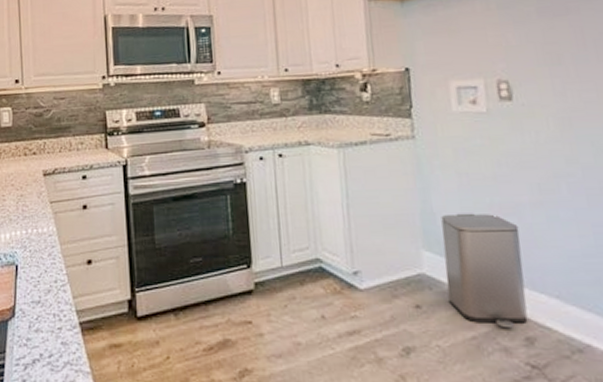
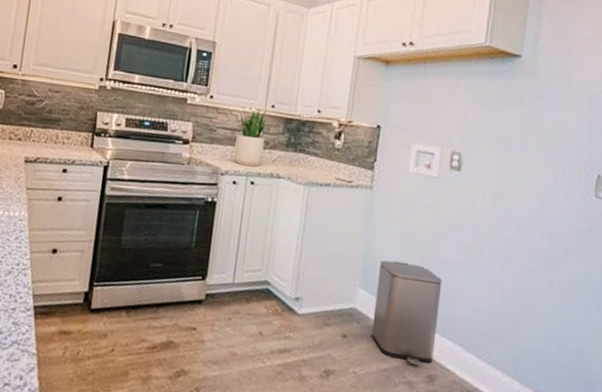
planter: none [252,75,286,139] -> present [233,109,268,167]

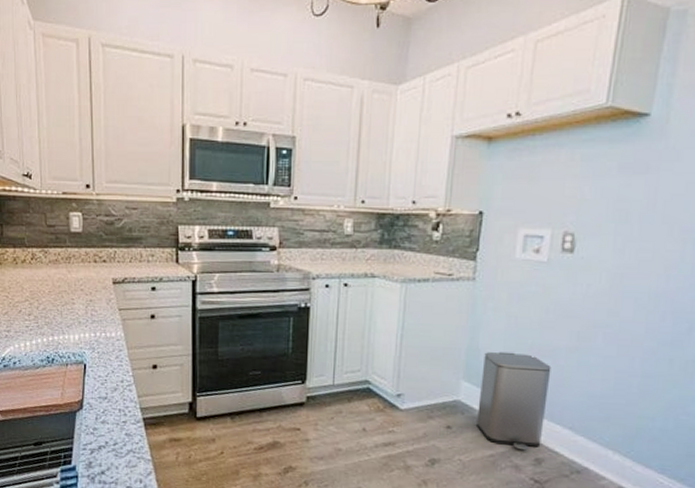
planter: present [233,109,268,167] -> none [324,206,358,268]

